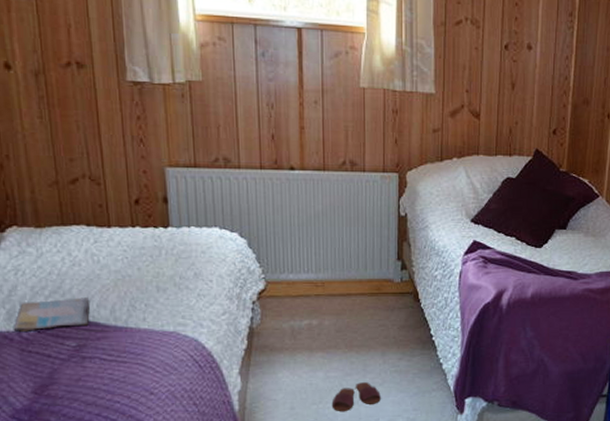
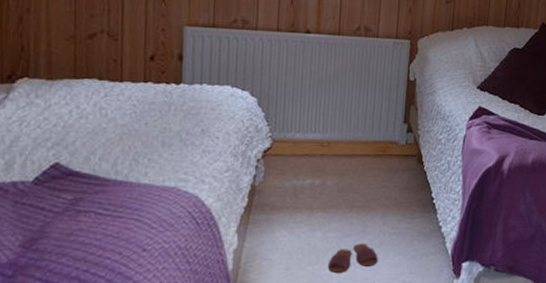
book: present [13,297,90,331] -> none [9,150,92,183]

